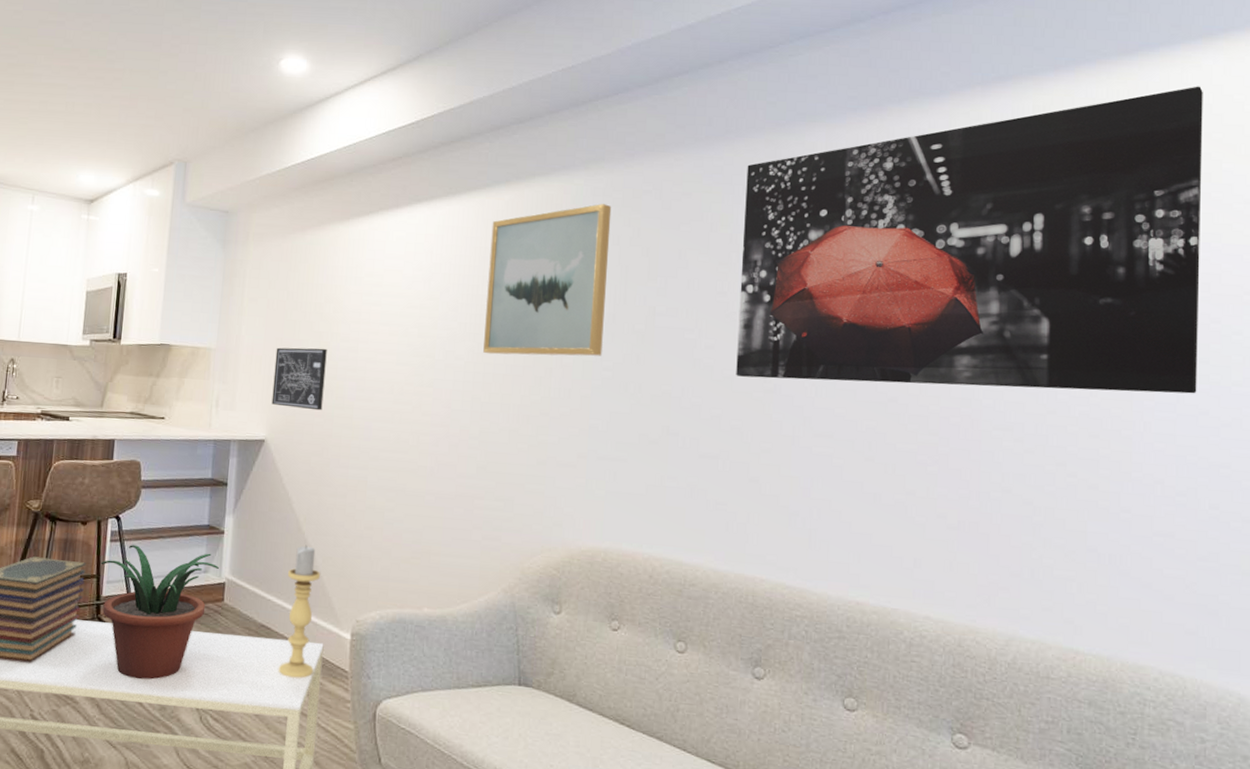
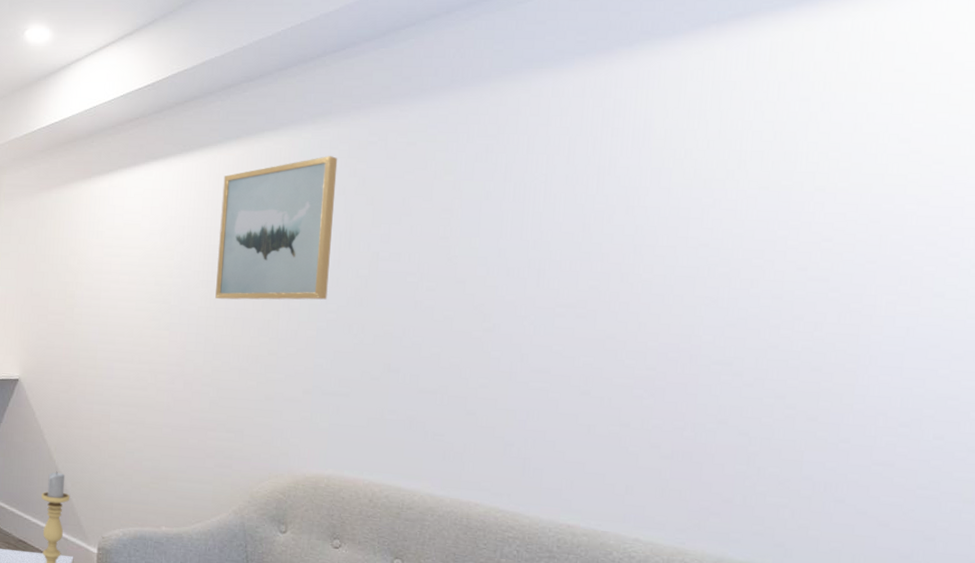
wall art: present [271,347,327,411] -> none [24,296,73,353]
wall art: present [736,86,1203,394] -> none [456,14,958,328]

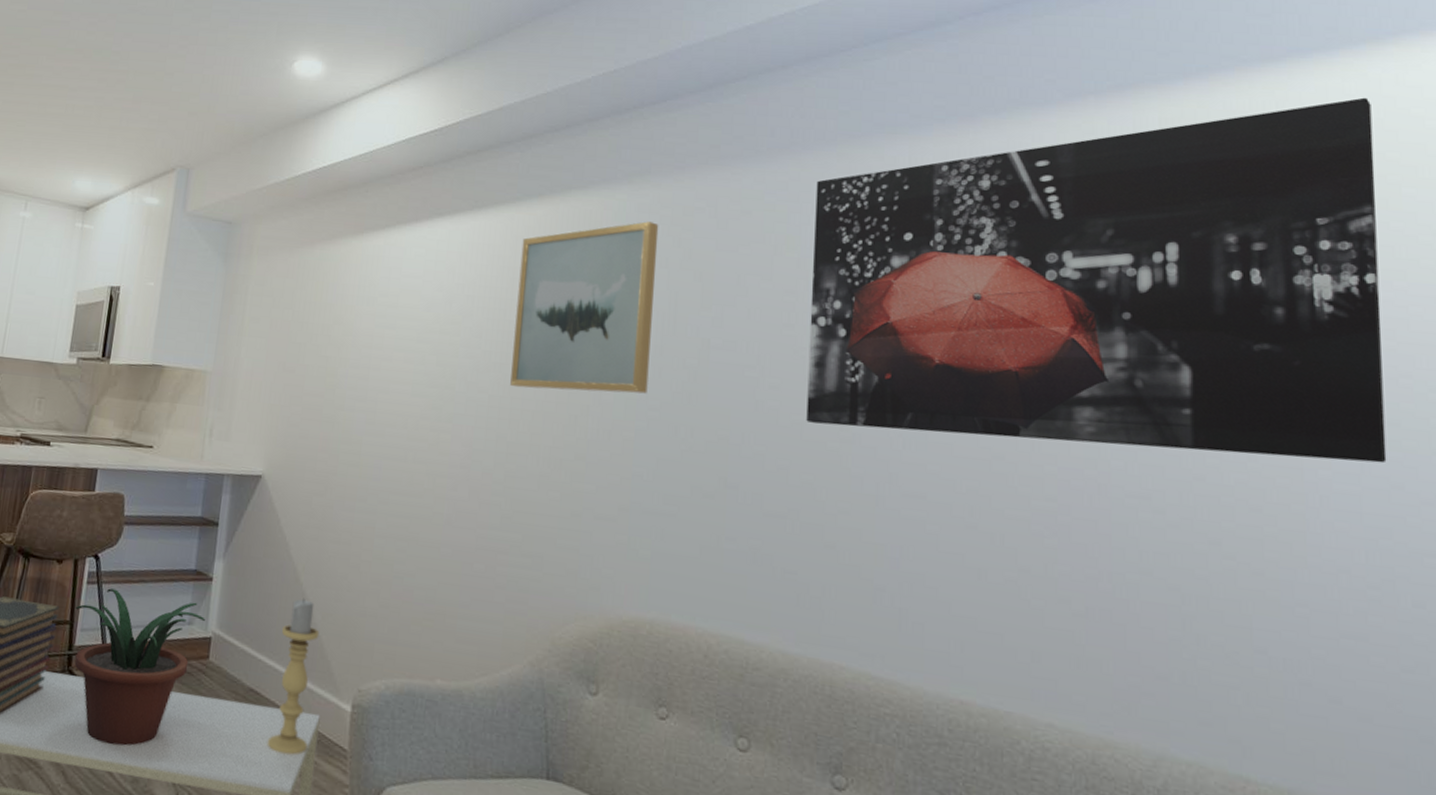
wall art: none [456,14,958,328] -> present [806,97,1387,464]

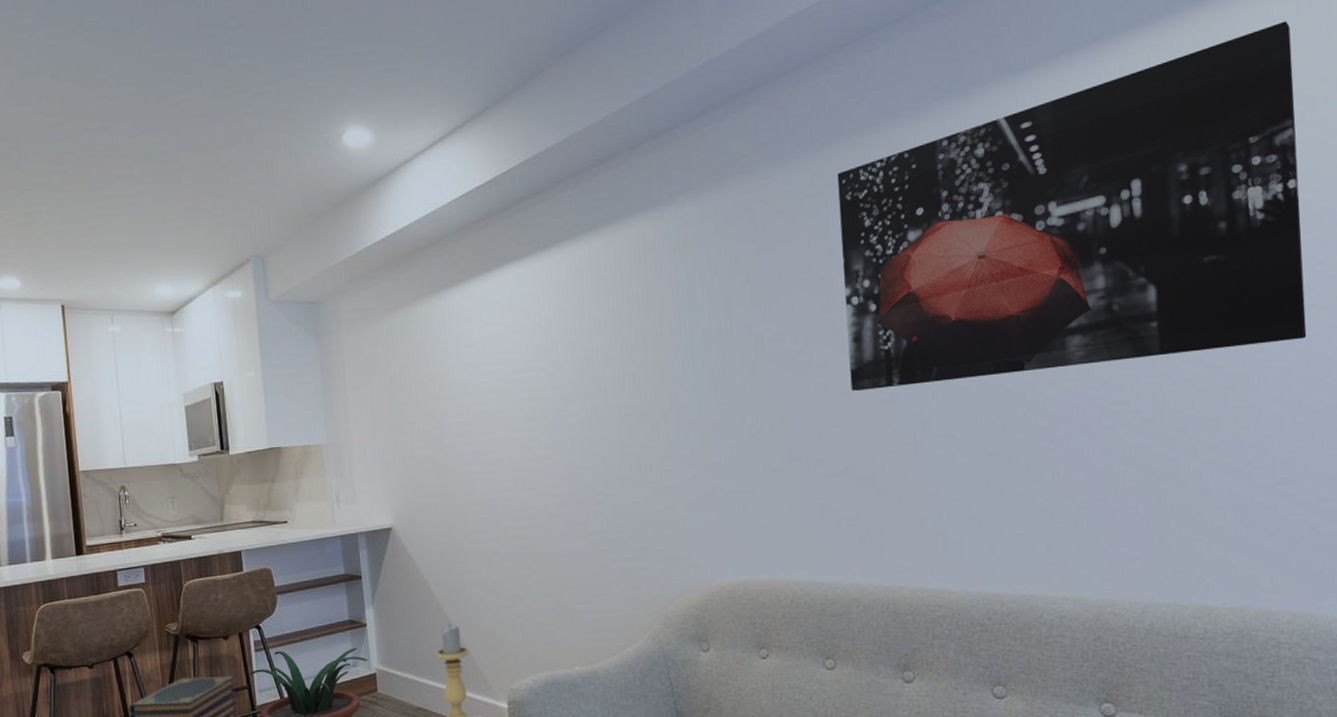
wall art: present [510,221,659,394] -> none [586,236,715,408]

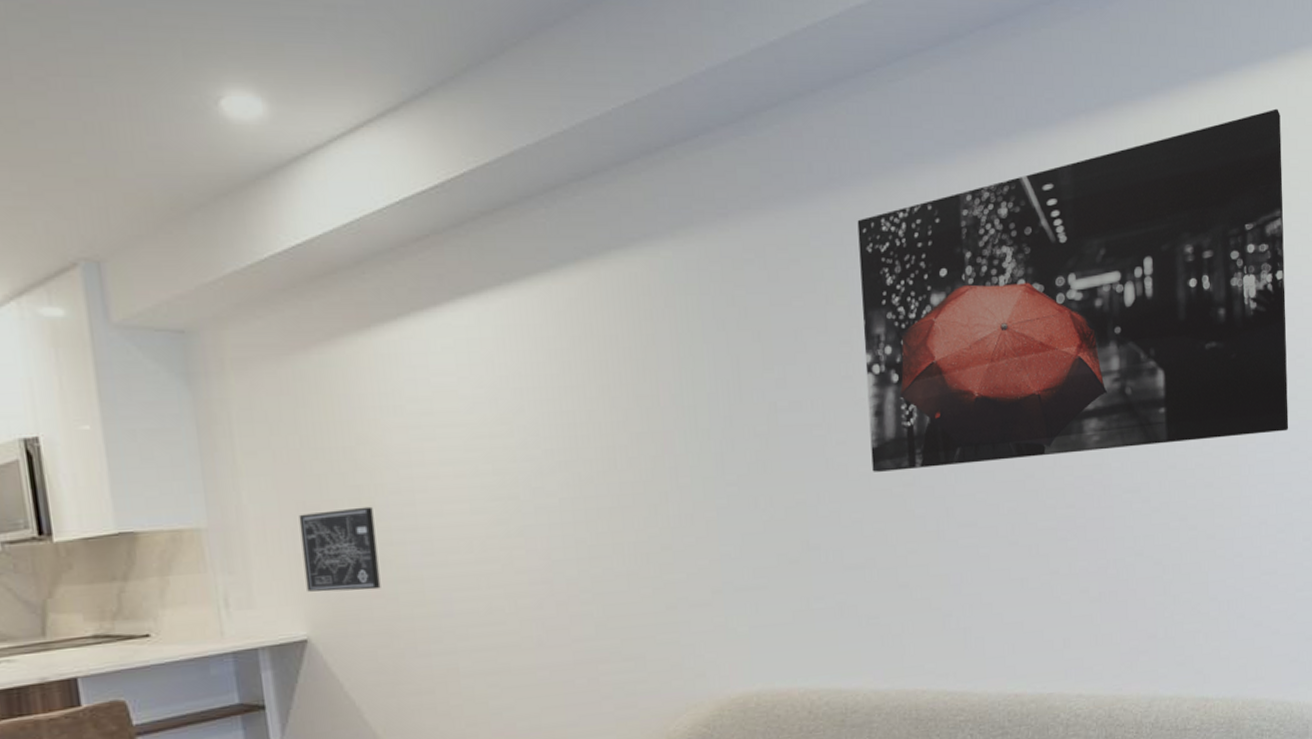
wall art: none [388,427,444,492] -> present [299,506,381,592]

